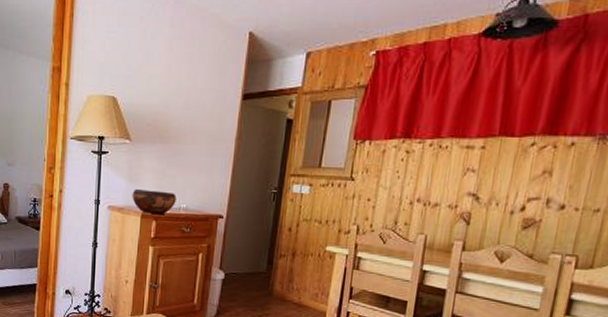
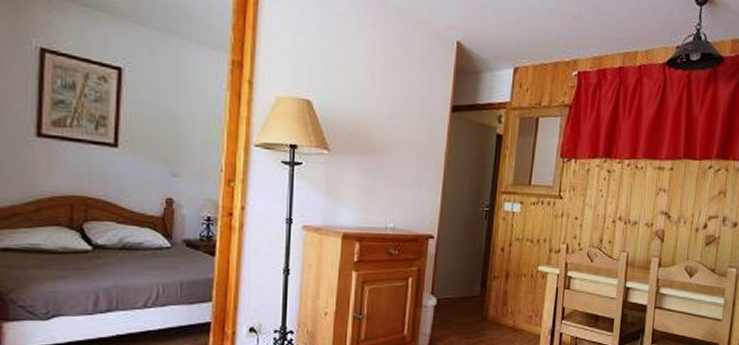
decorative bowl: present [132,188,177,214] -> none [331,205,383,235]

